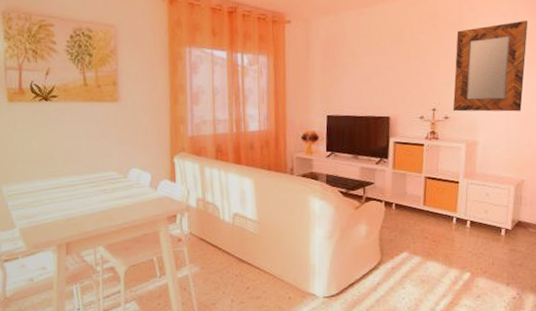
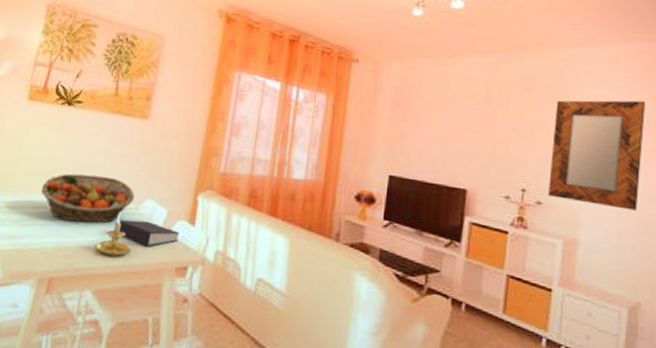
fruit basket: none [41,155,122,197] -> present [41,173,135,223]
candle holder: none [99,182,128,218] -> present [96,212,131,257]
book: none [111,185,165,205] -> present [117,219,180,247]

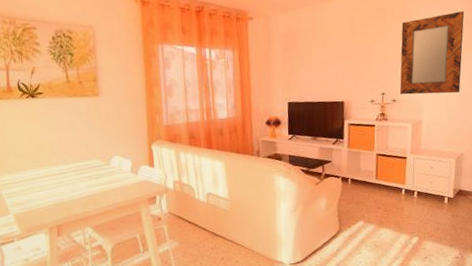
fruit basket: present [41,173,135,223] -> none [31,146,105,184]
candle holder: present [96,212,131,257] -> none [85,169,112,202]
book: present [117,219,180,247] -> none [95,171,145,189]

